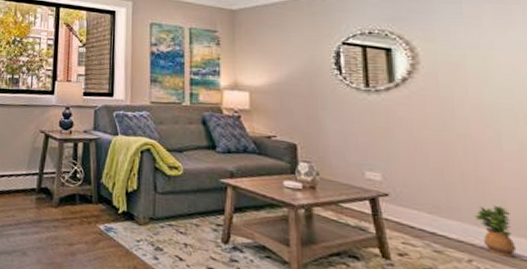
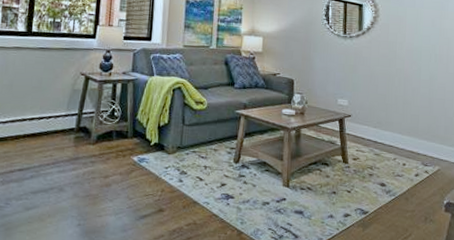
potted plant: present [475,205,517,258] -> none [401,119,421,154]

